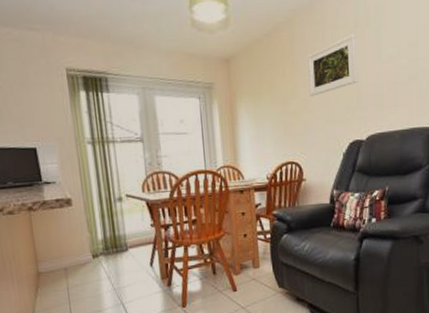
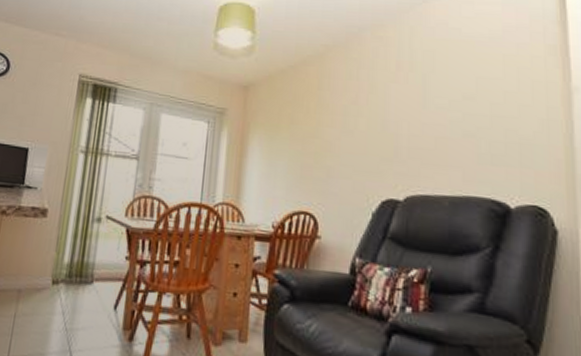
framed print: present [308,34,358,97] -> none [336,77,398,140]

